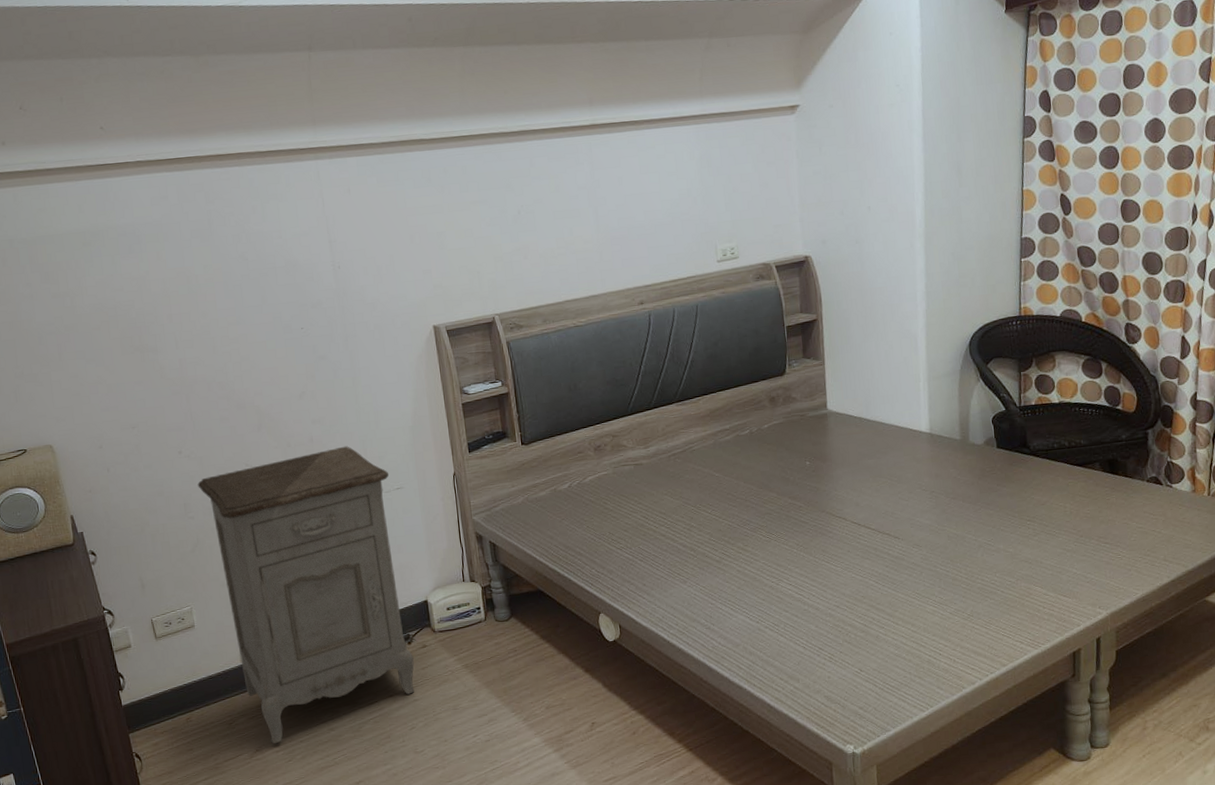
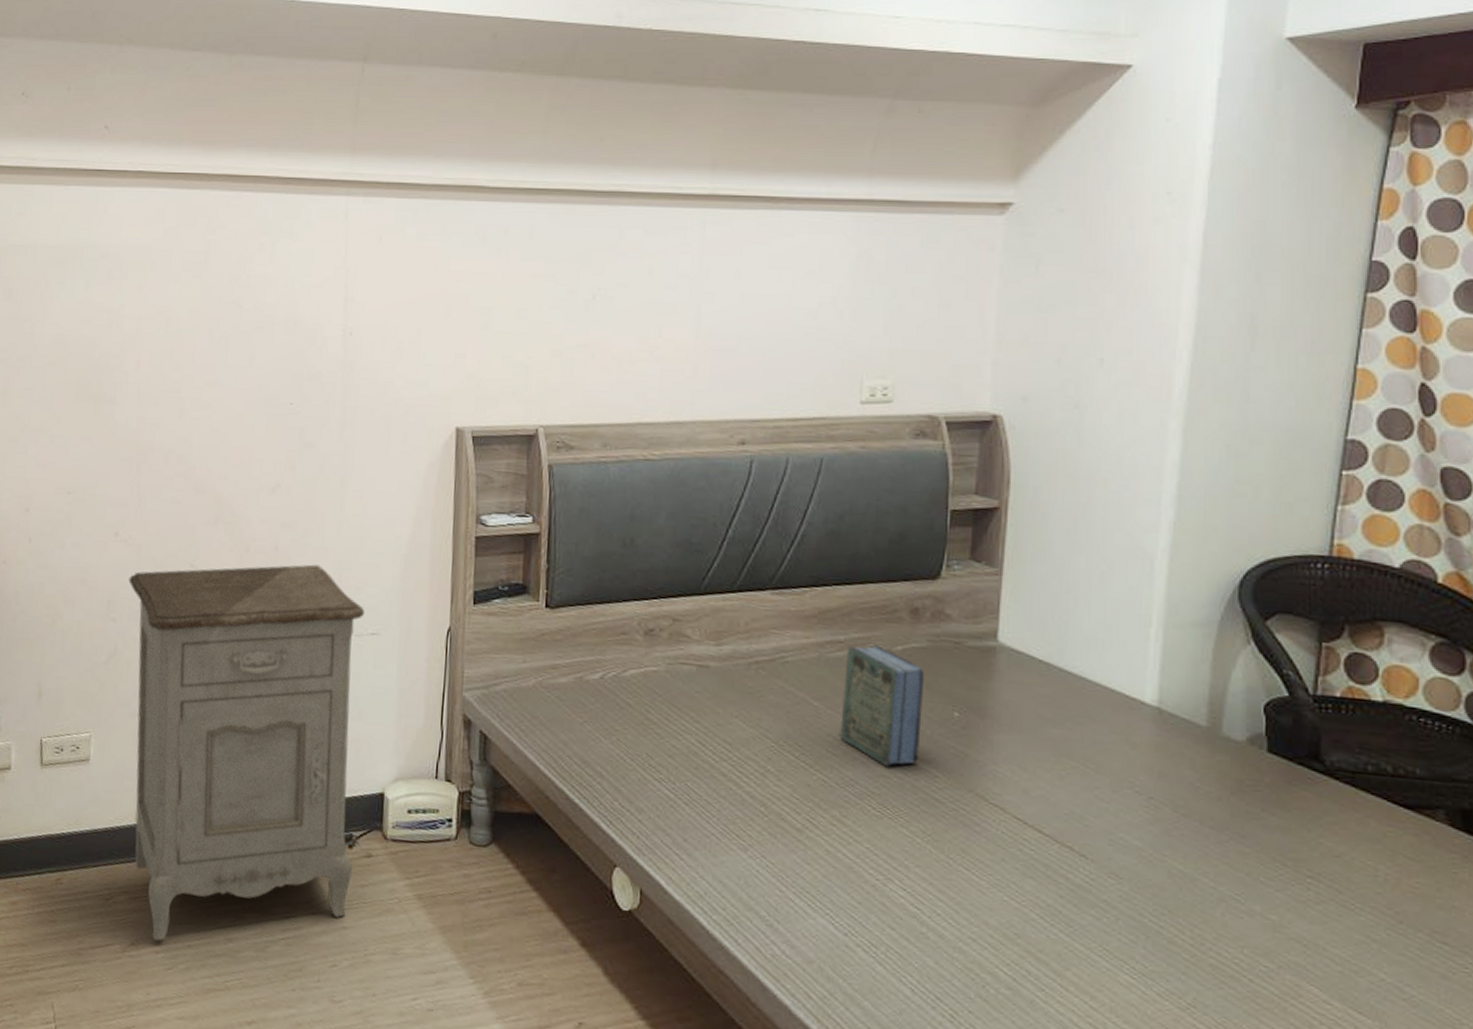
book: none [732,427,788,508] -> present [840,645,925,768]

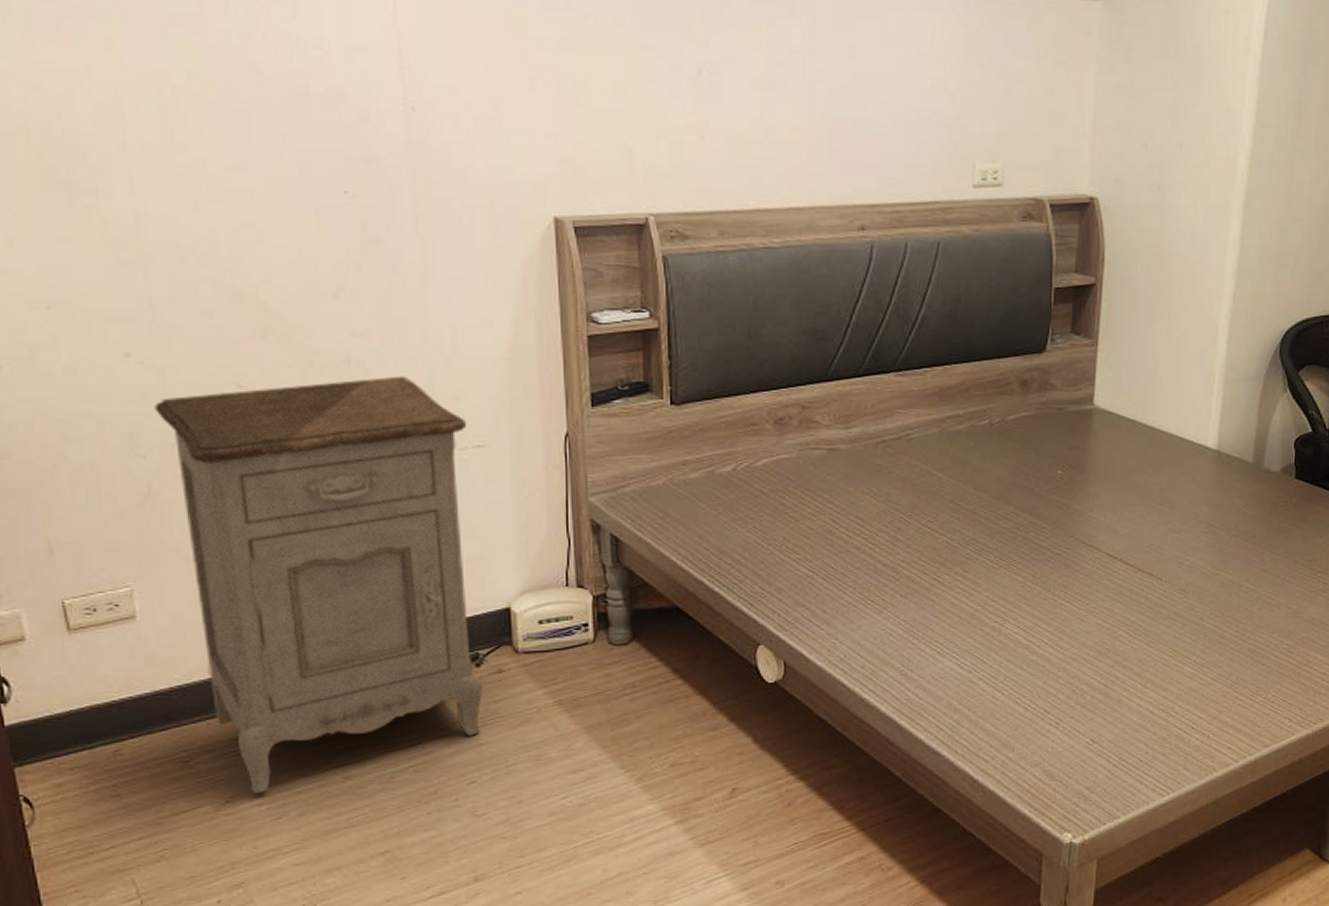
book: present [840,645,925,768] -> none [961,416,1034,525]

